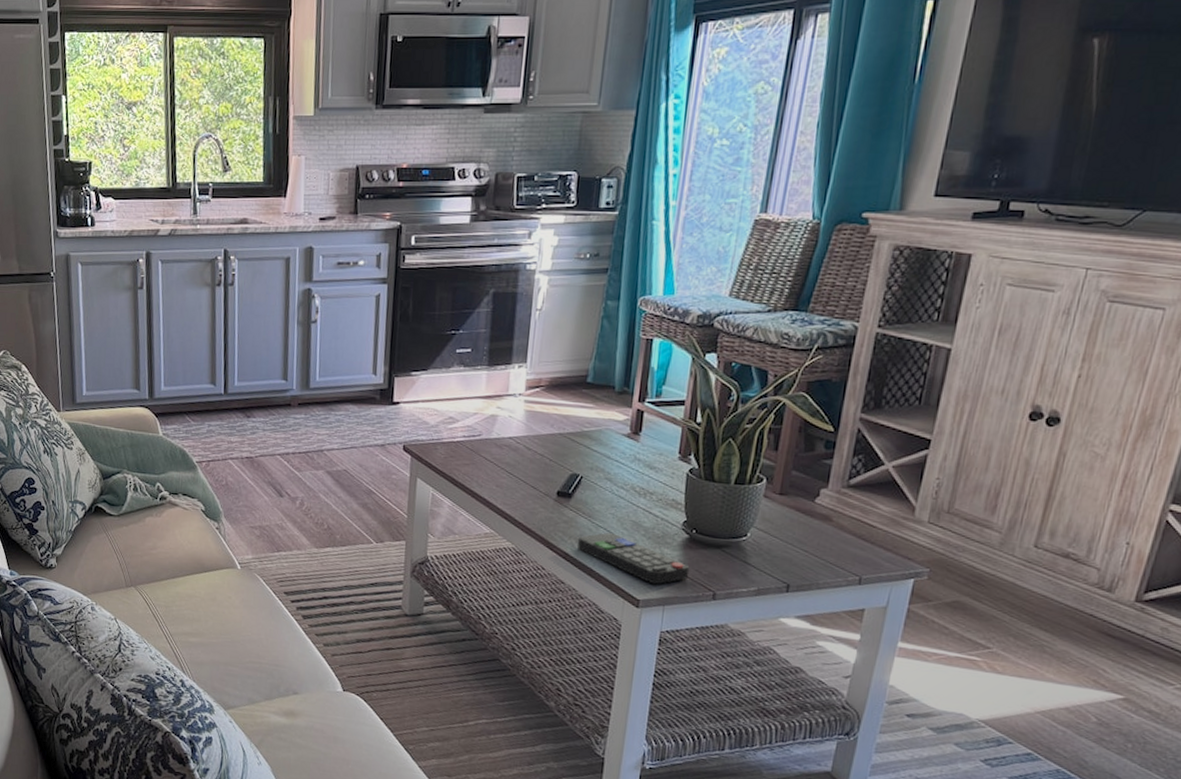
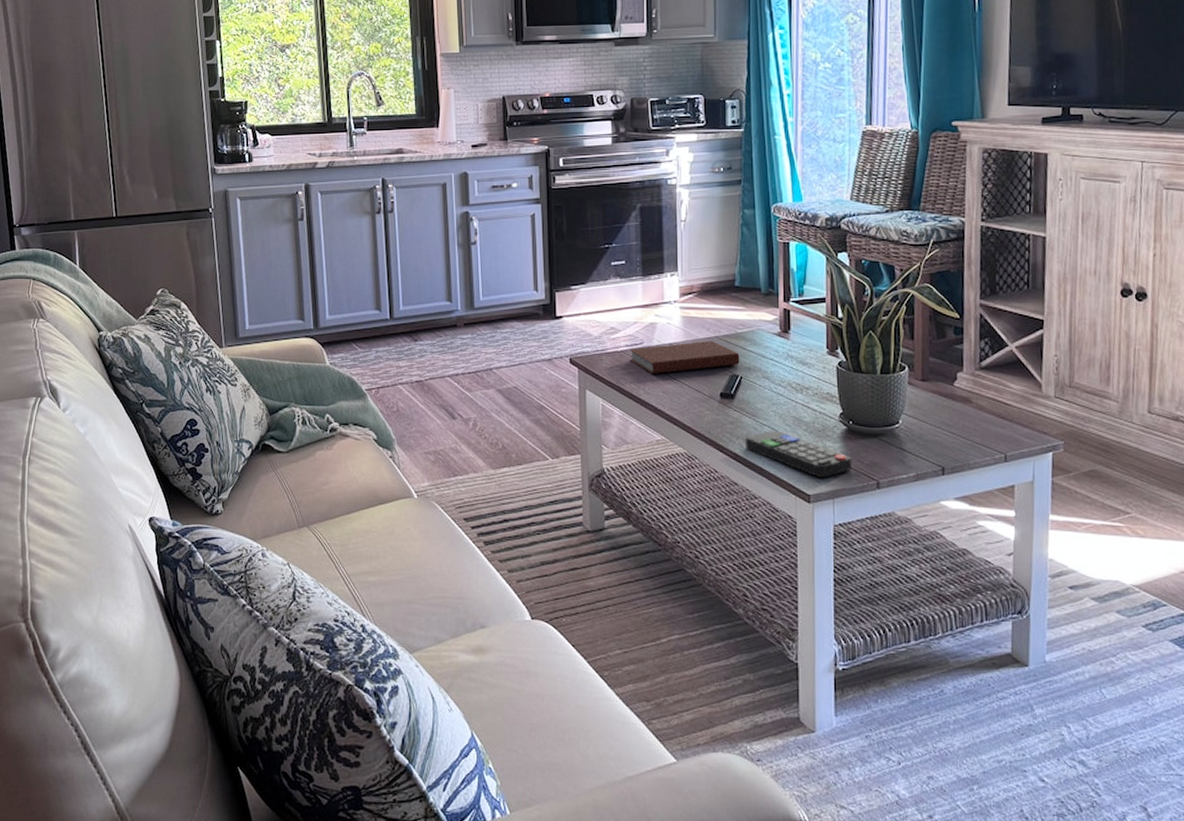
book: none [465,437,583,467] -> present [629,340,740,374]

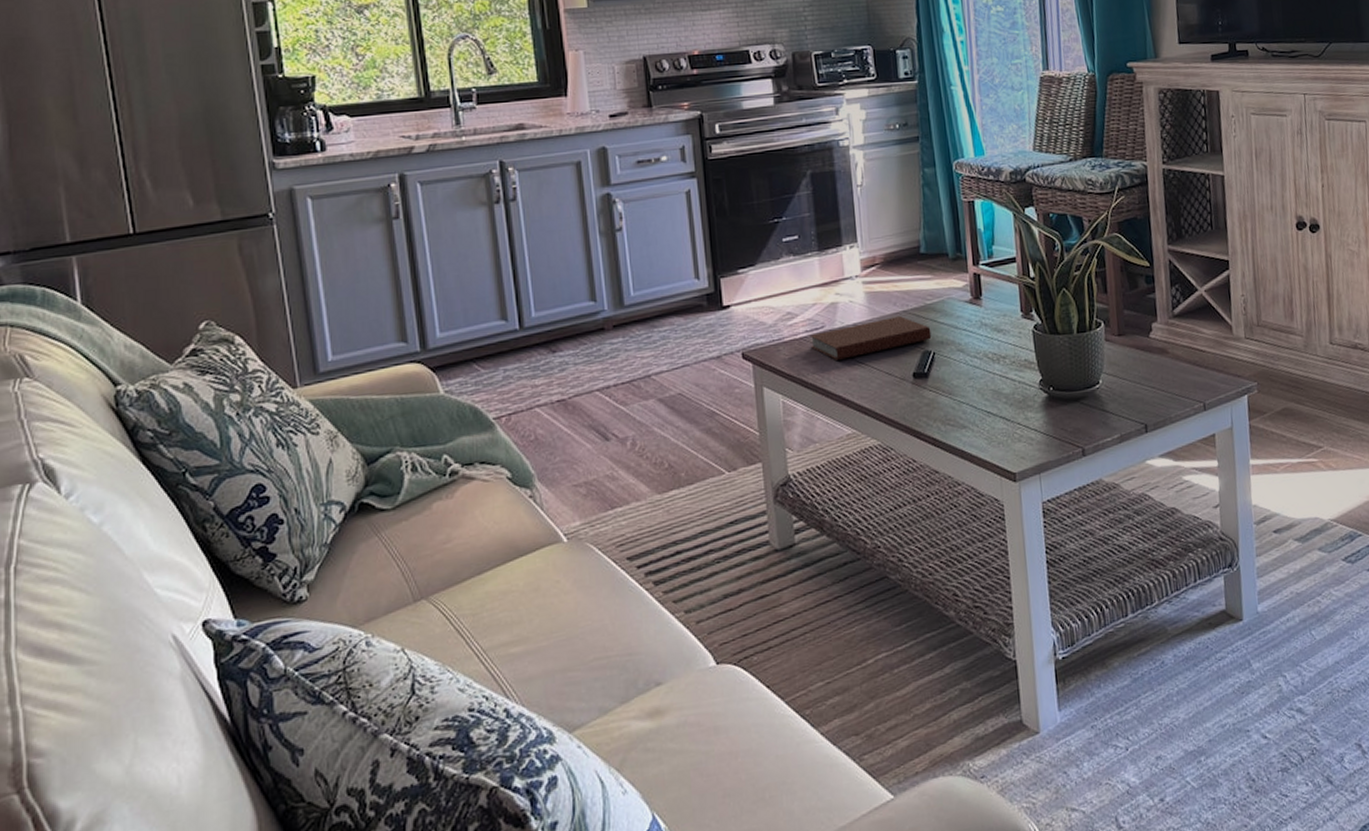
remote control: present [746,430,852,478] -> none [944,407,1057,454]

